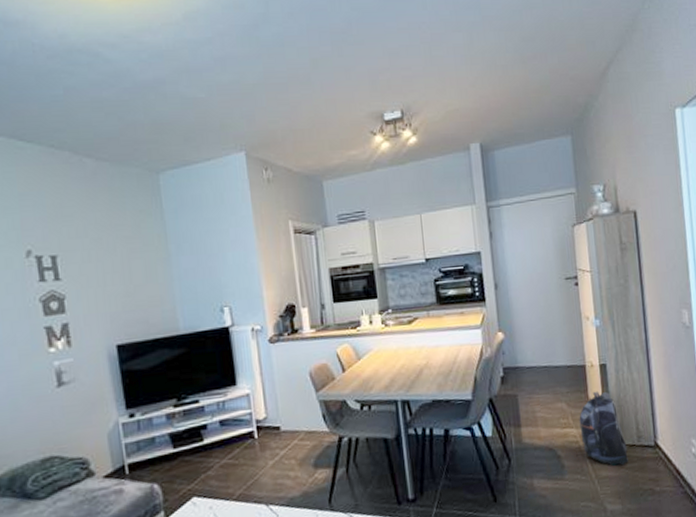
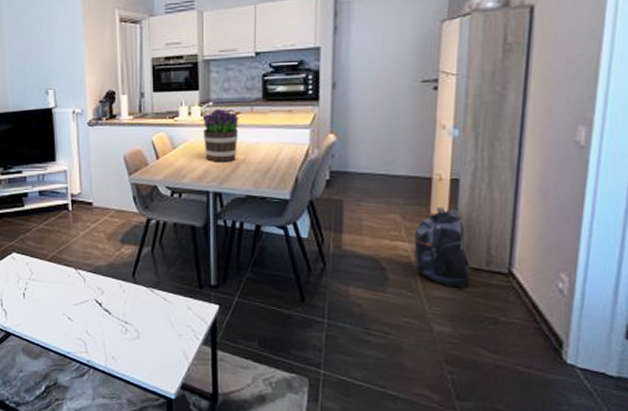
bouquet: none [383,315,420,370] -> present [202,109,239,162]

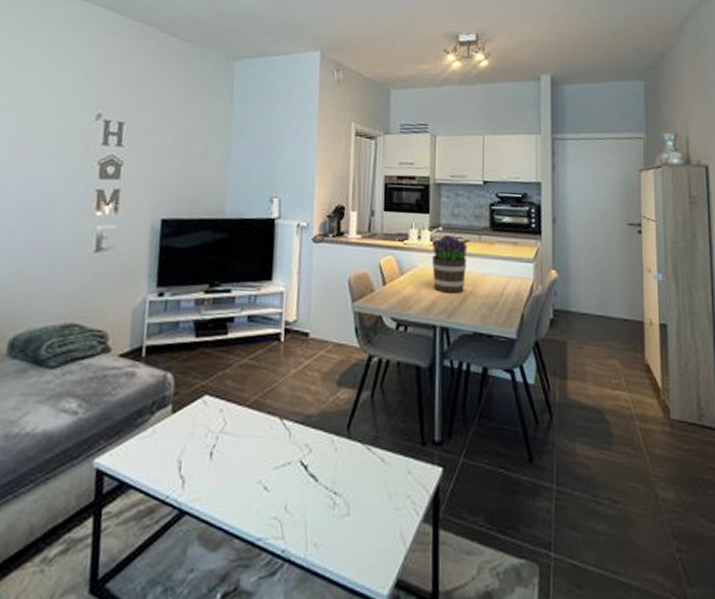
backpack: present [413,206,471,289] -> none [633,353,686,446]

